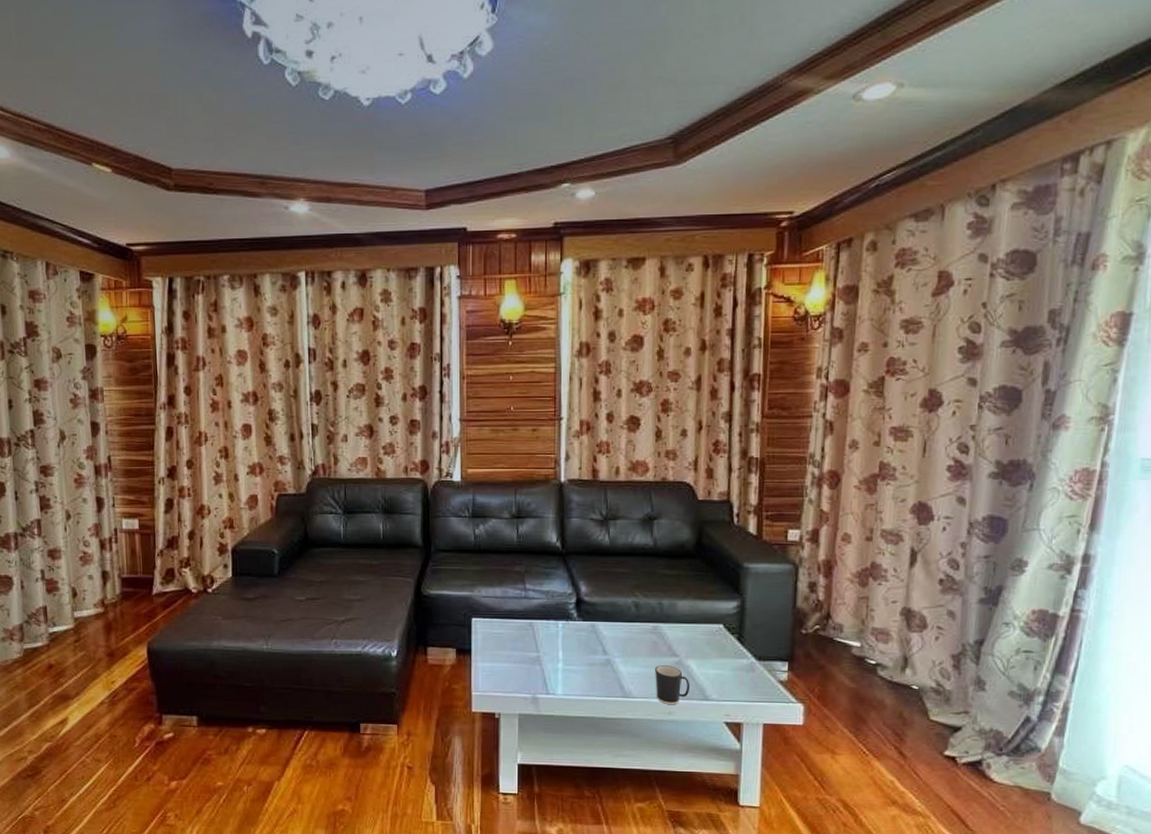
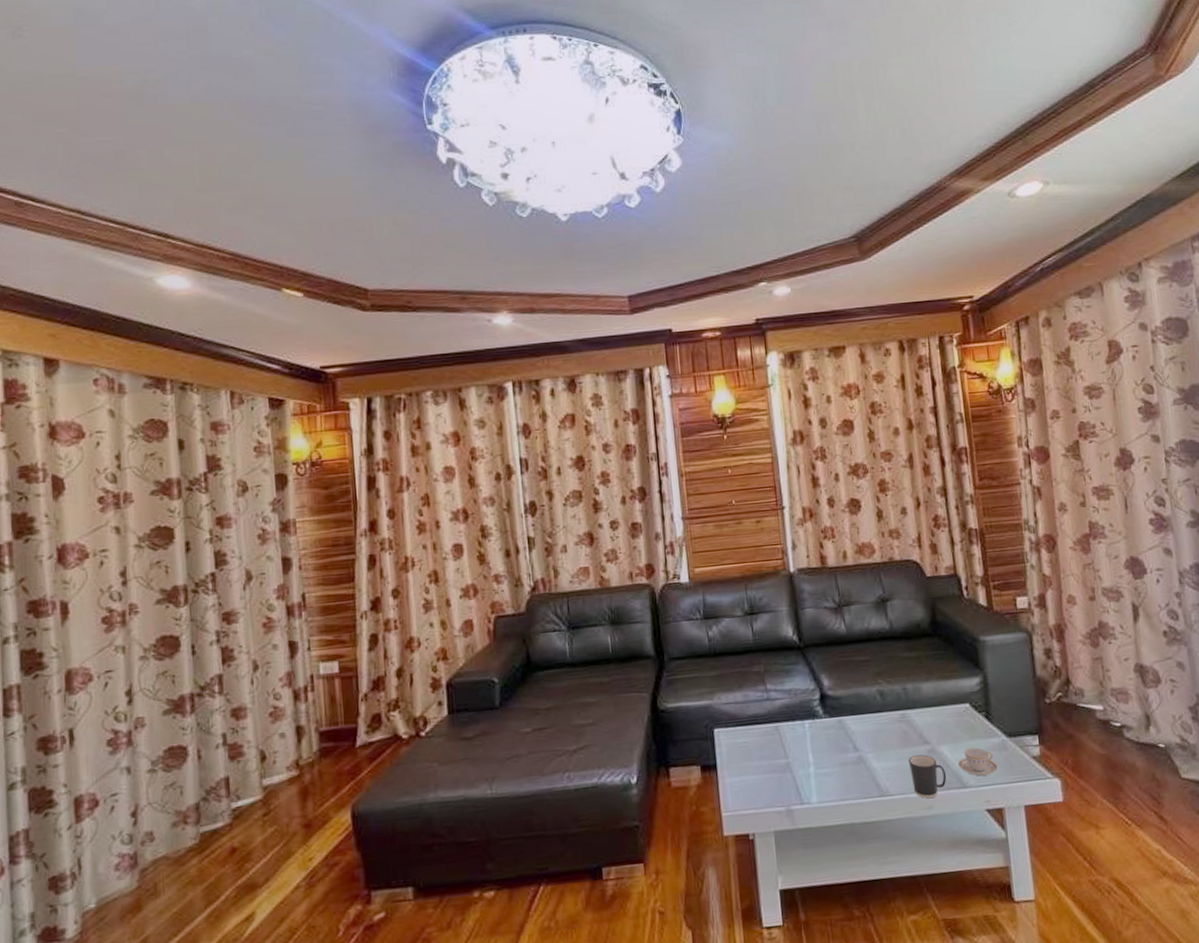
teacup: none [703,665,743,692] -> present [957,747,998,776]

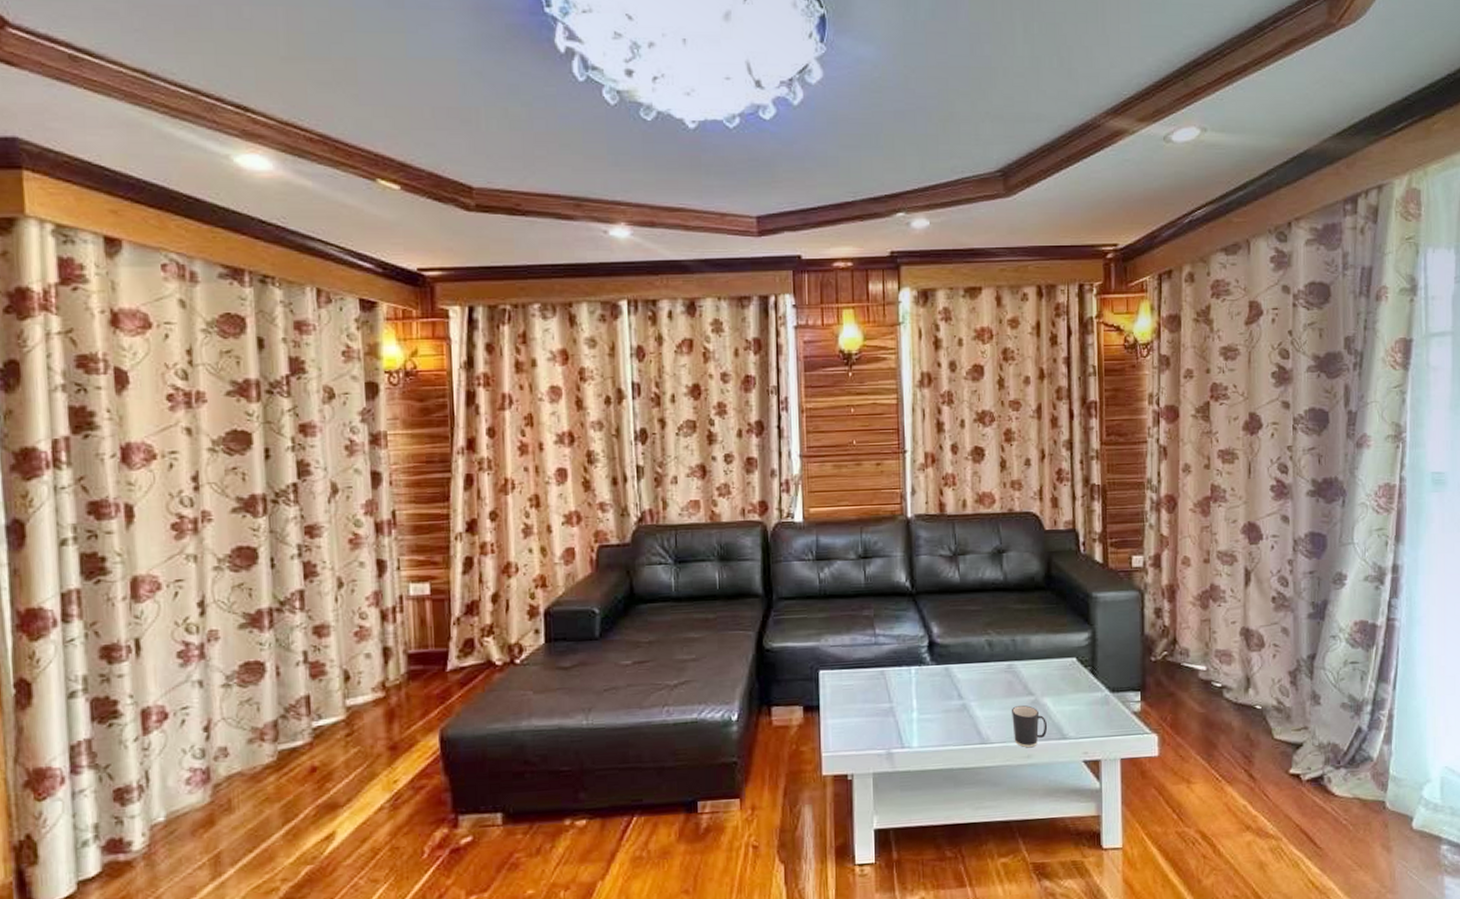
teacup: present [957,747,998,776] -> none [1059,701,1098,729]

